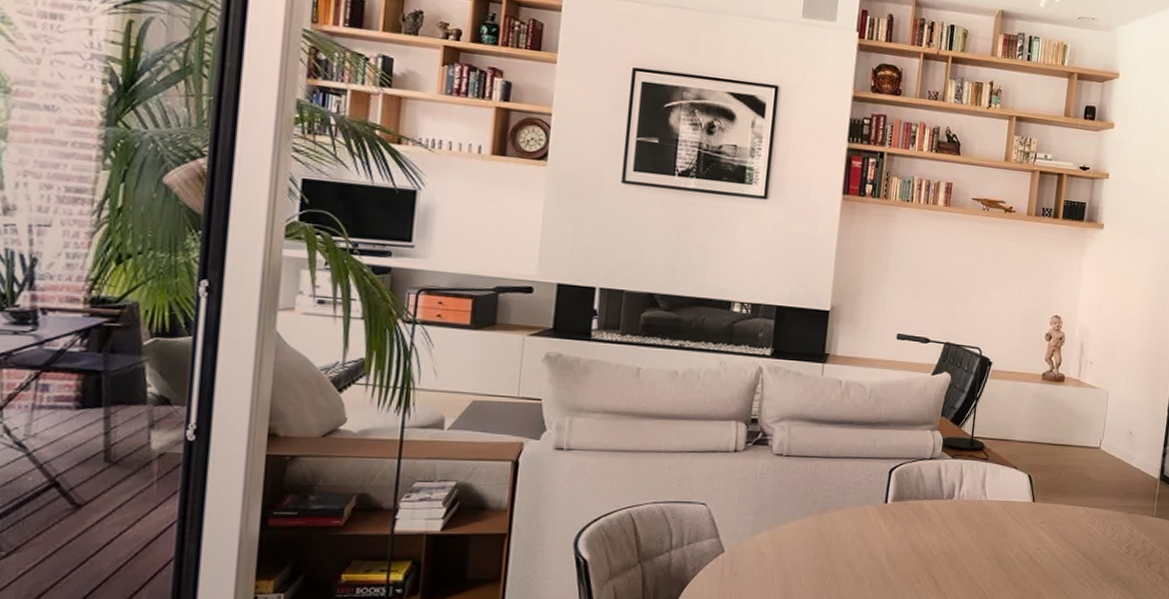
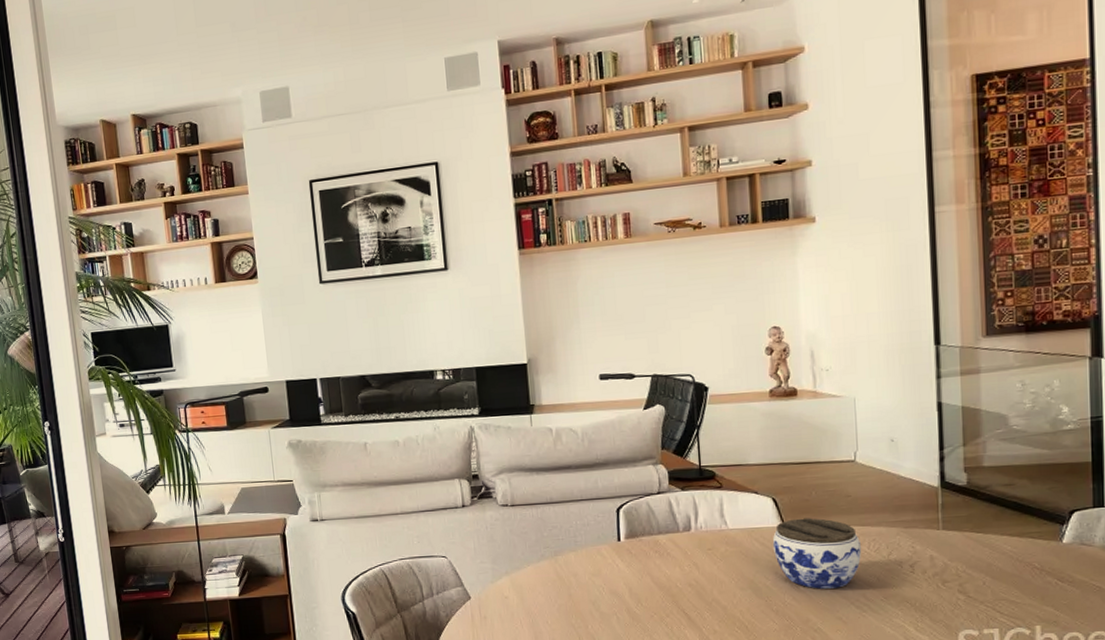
jar: none [1021,496,1093,564] -> present [772,518,862,589]

